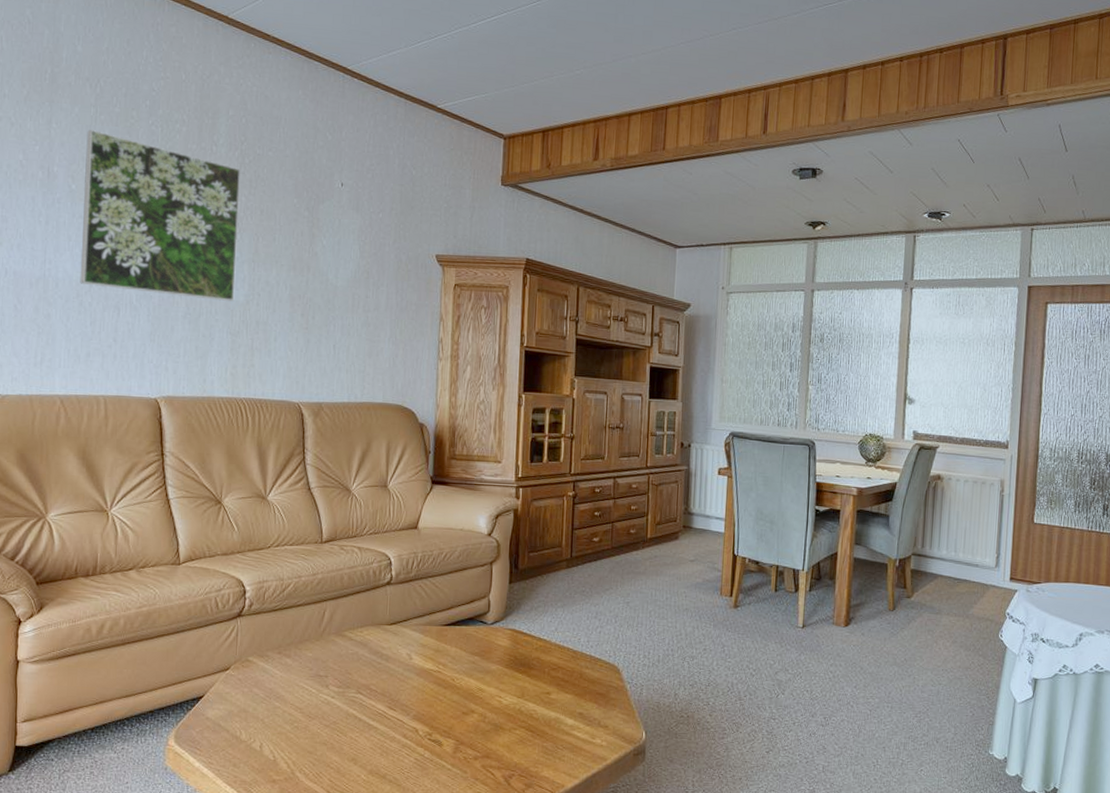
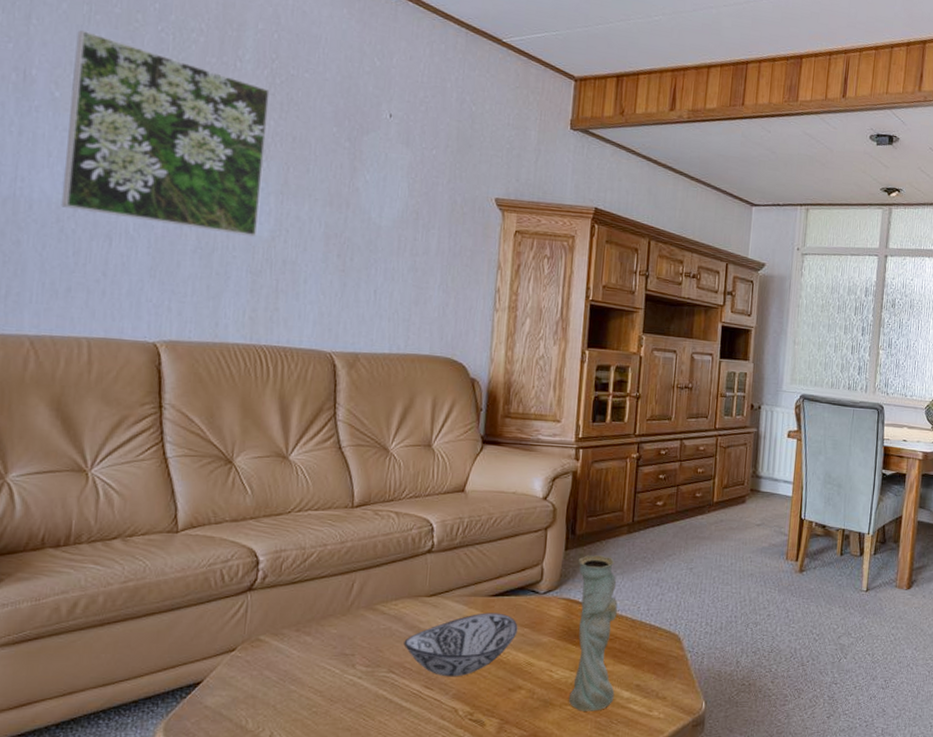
decorative bowl: none [369,641,469,700] -> present [403,612,518,677]
vase: none [517,588,560,737] -> present [569,555,618,711]

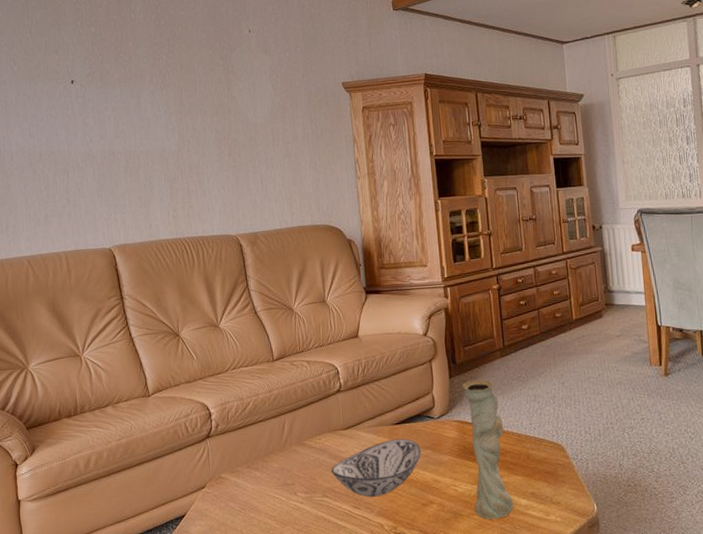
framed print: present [61,29,270,237] -> none [21,15,168,155]

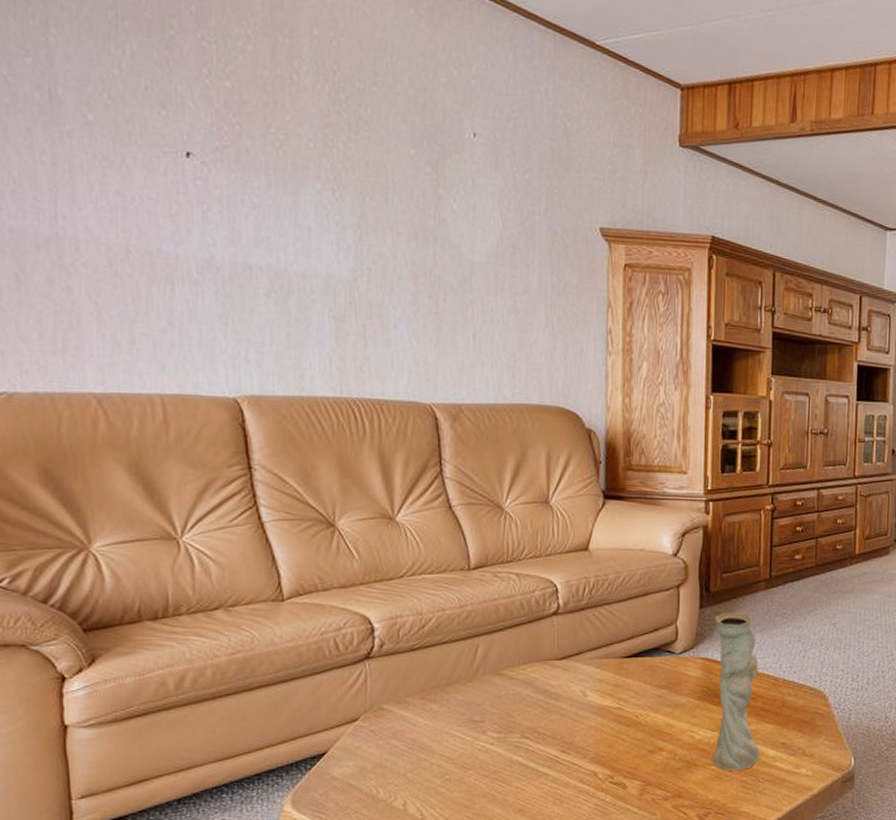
decorative bowl: present [331,438,422,497] -> none [535,674,655,741]

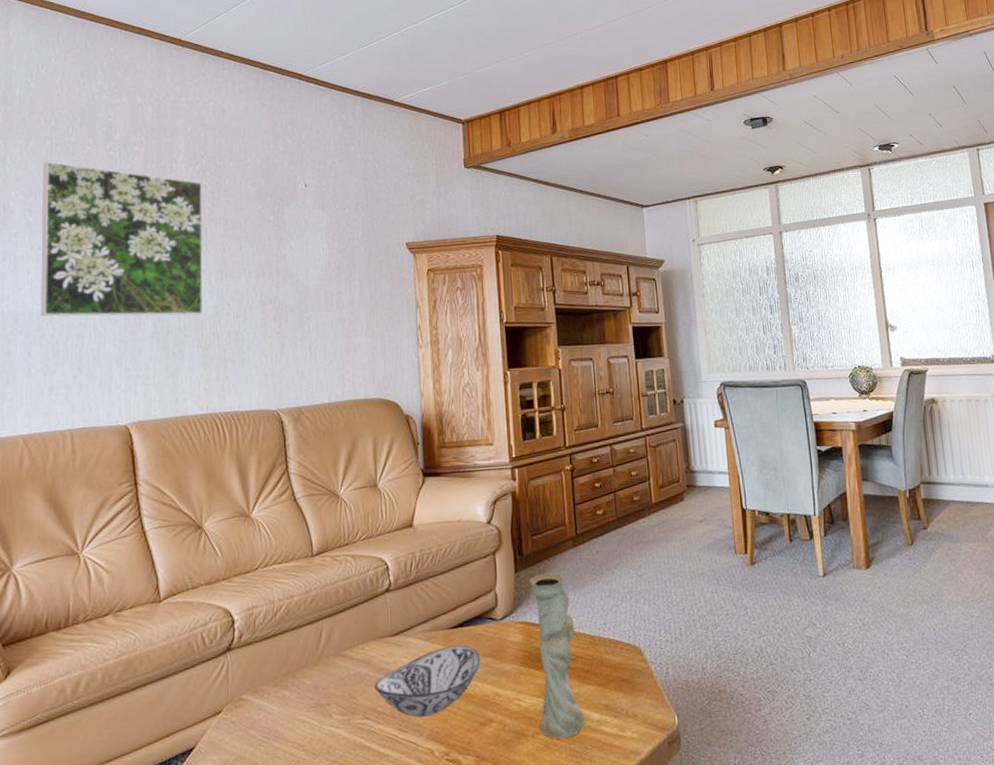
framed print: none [104,39,337,277] -> present [40,161,204,317]
decorative bowl: none [535,674,655,741] -> present [374,644,481,718]

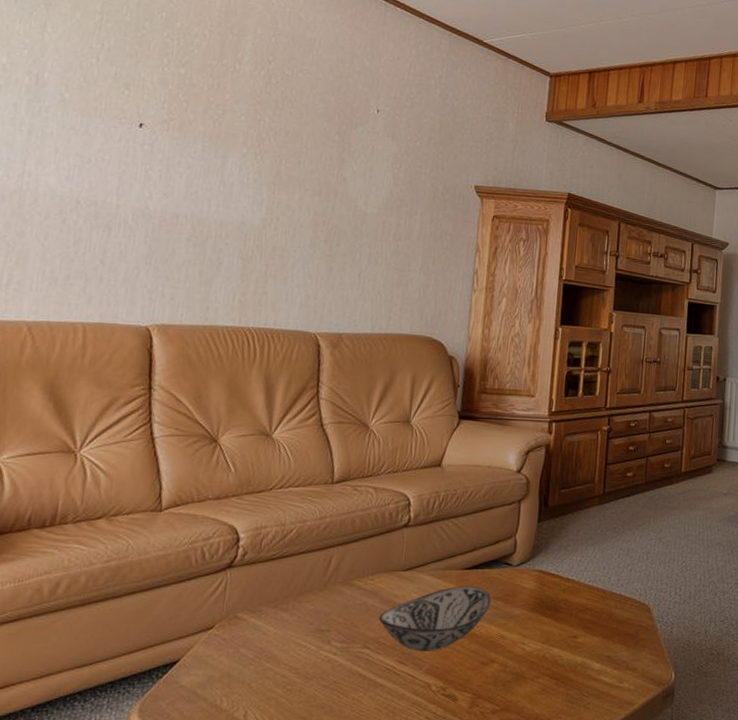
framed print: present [40,161,204,317] -> none [64,36,266,225]
vase: present [529,573,585,739] -> none [541,526,589,684]

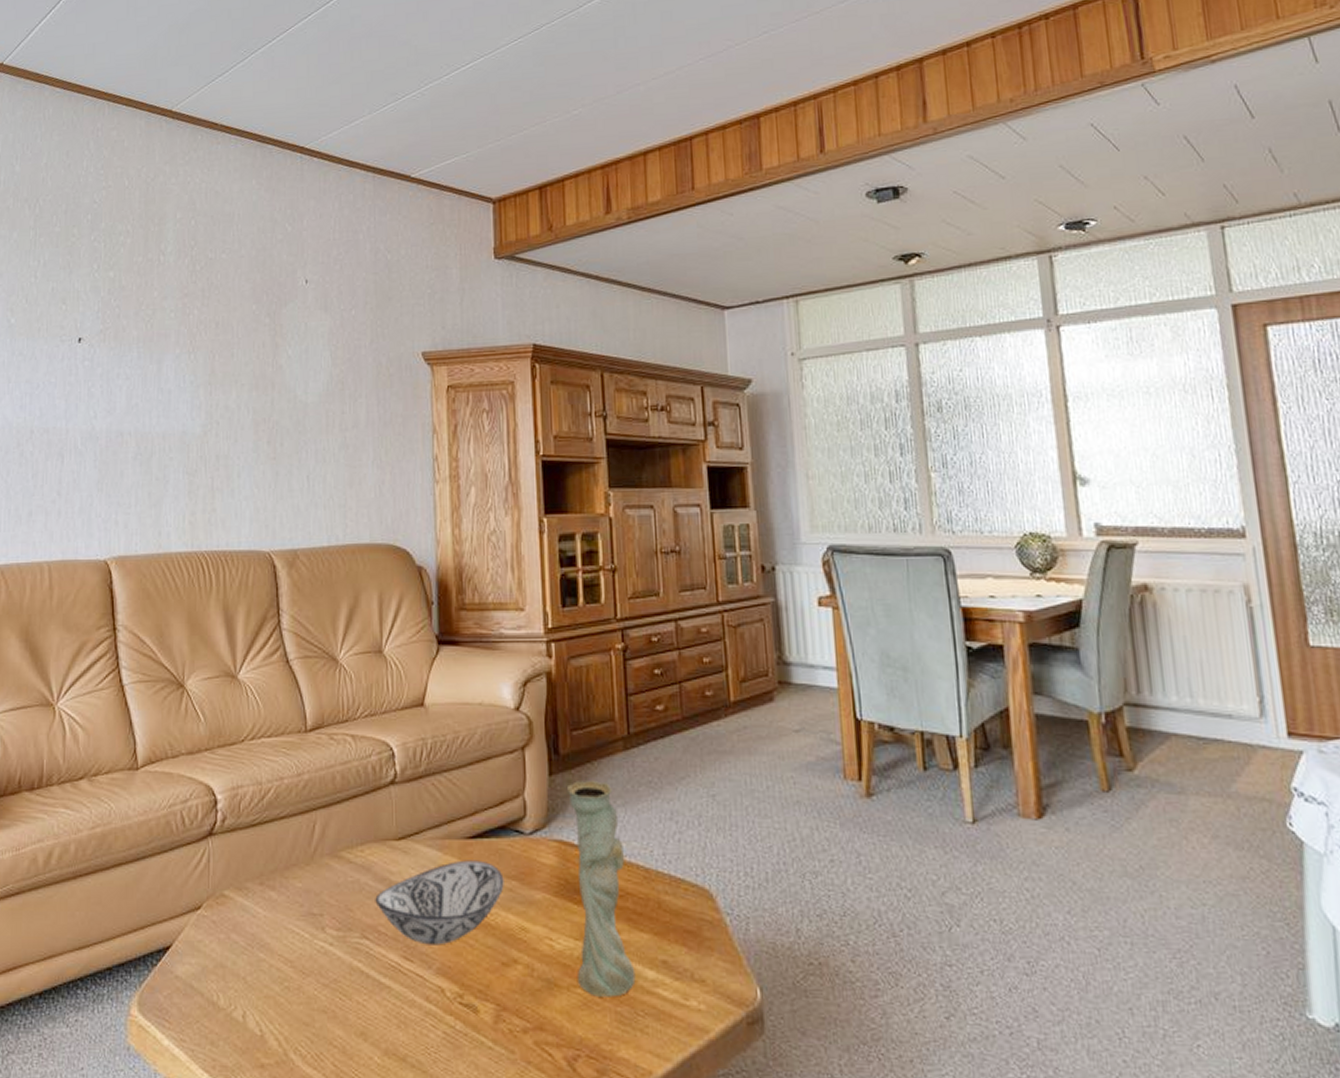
vase: none [541,526,589,684] -> present [566,781,636,997]

